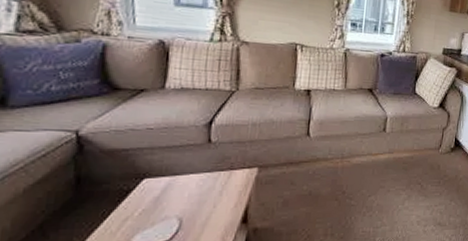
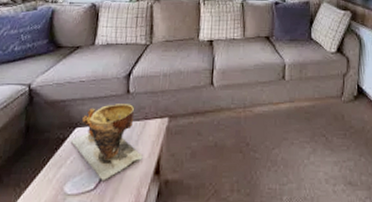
clay pot: none [137,152,228,231] -> present [70,102,143,180]

